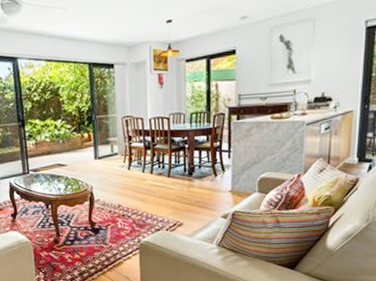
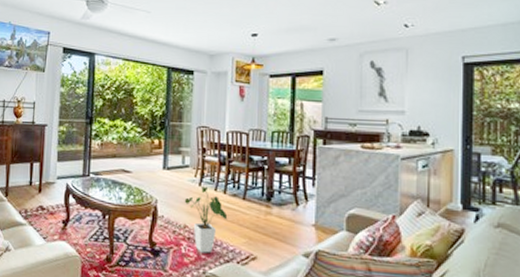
house plant: none [116,169,156,226] -> present [184,186,228,253]

